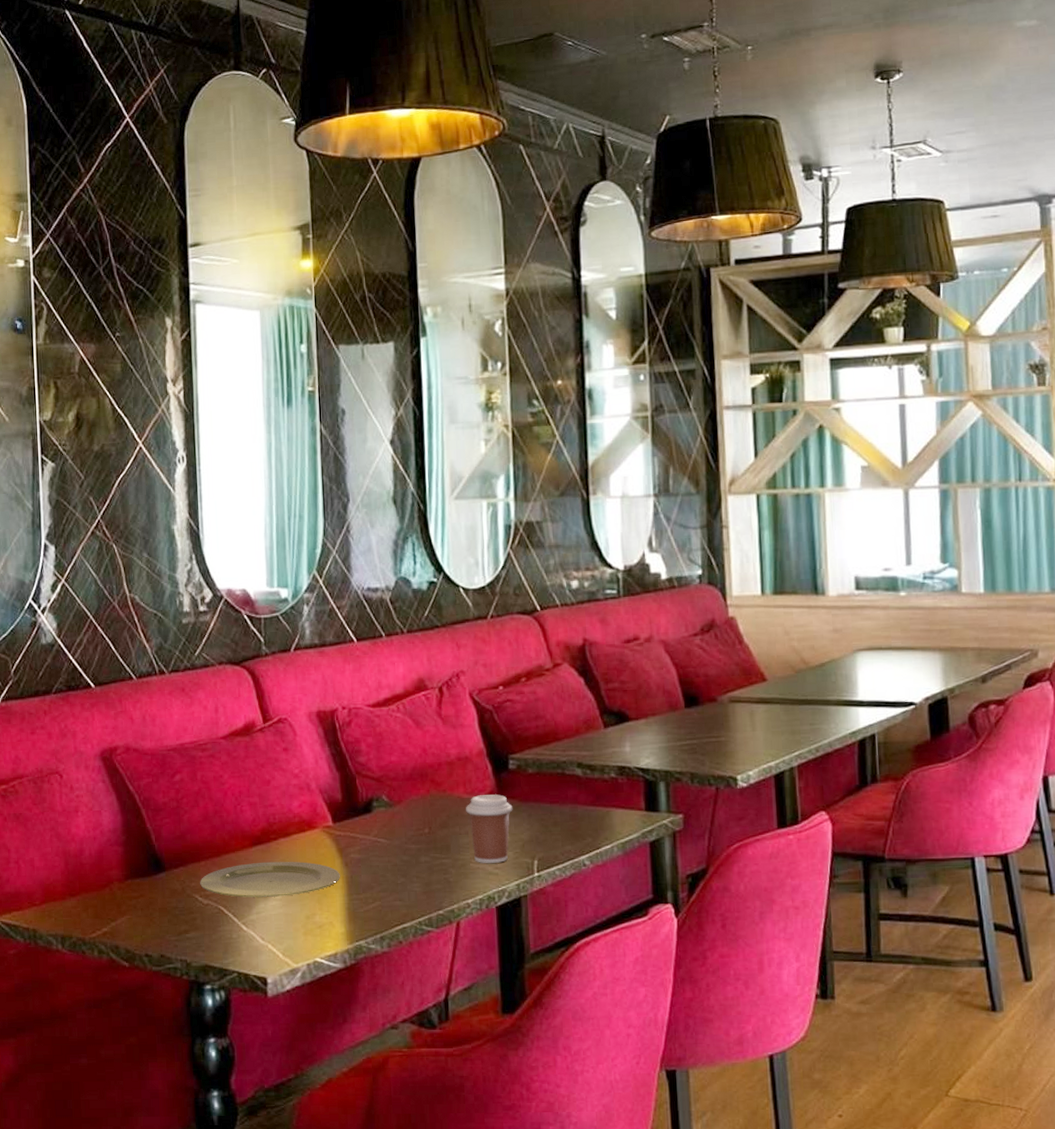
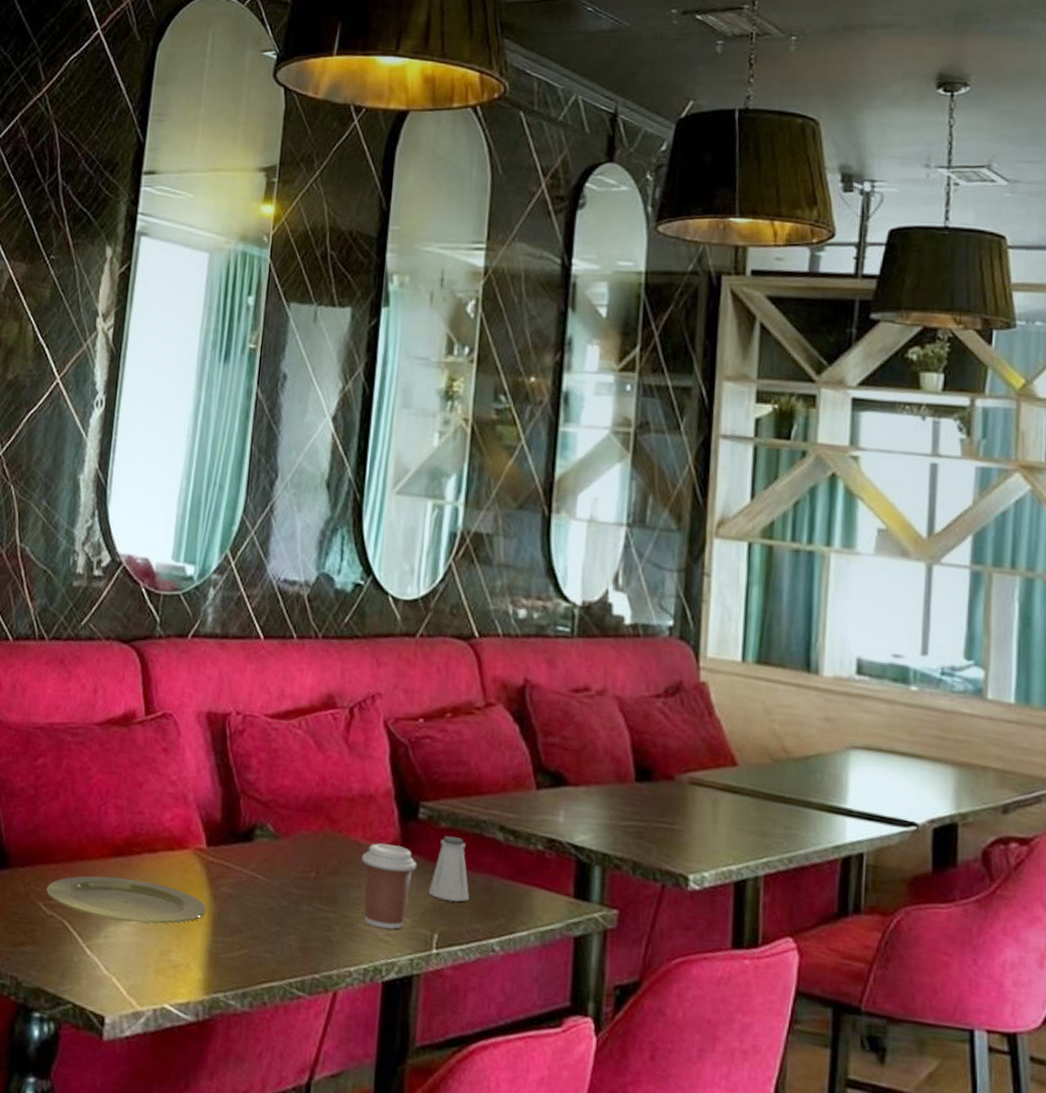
saltshaker: none [525,779,559,832] -> present [429,836,469,902]

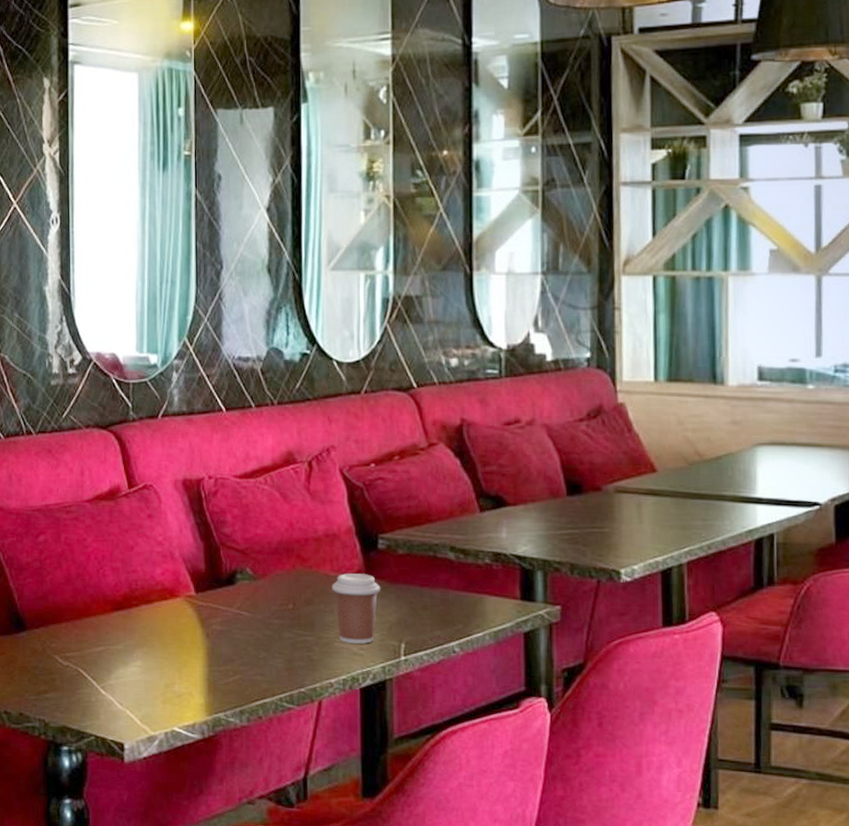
plate: present [46,876,206,924] -> none [60,627,201,663]
saltshaker: present [429,836,469,902] -> none [393,561,429,615]

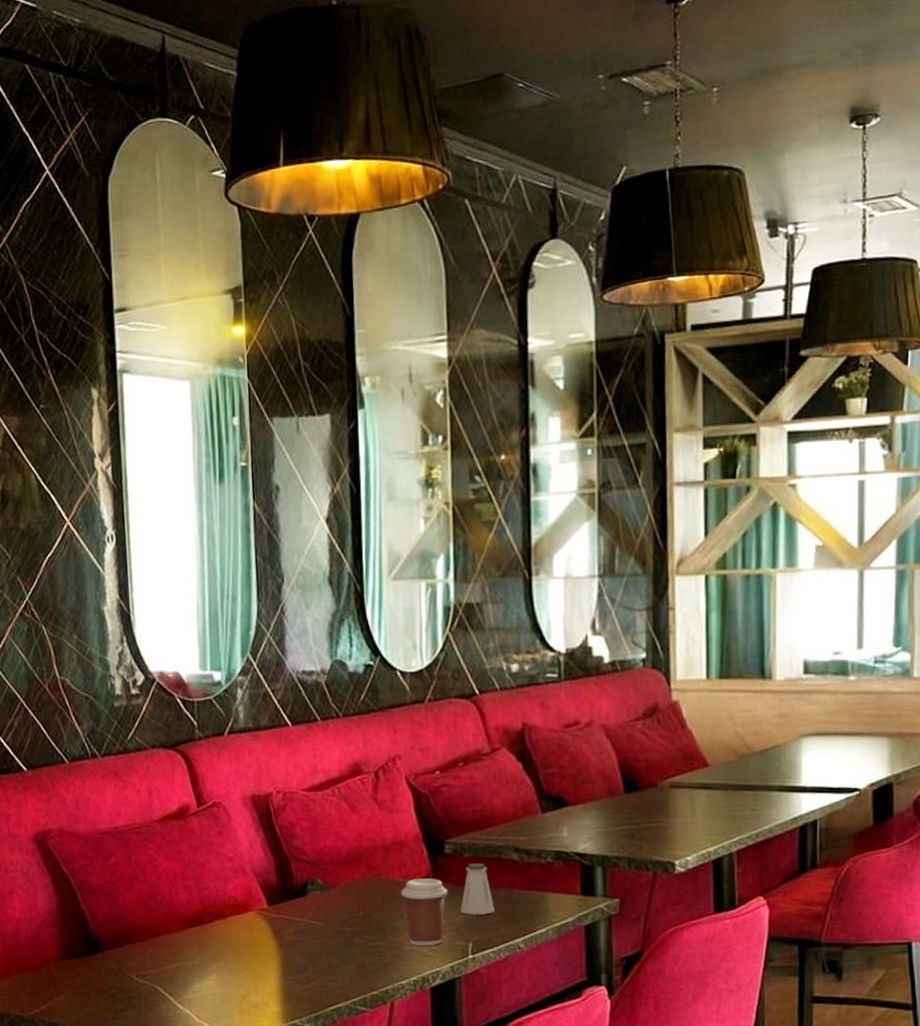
saltshaker: none [393,561,429,615] -> present [461,863,495,915]

